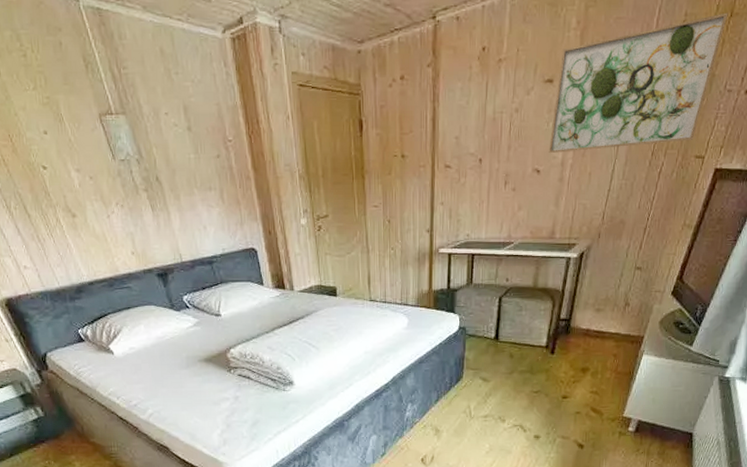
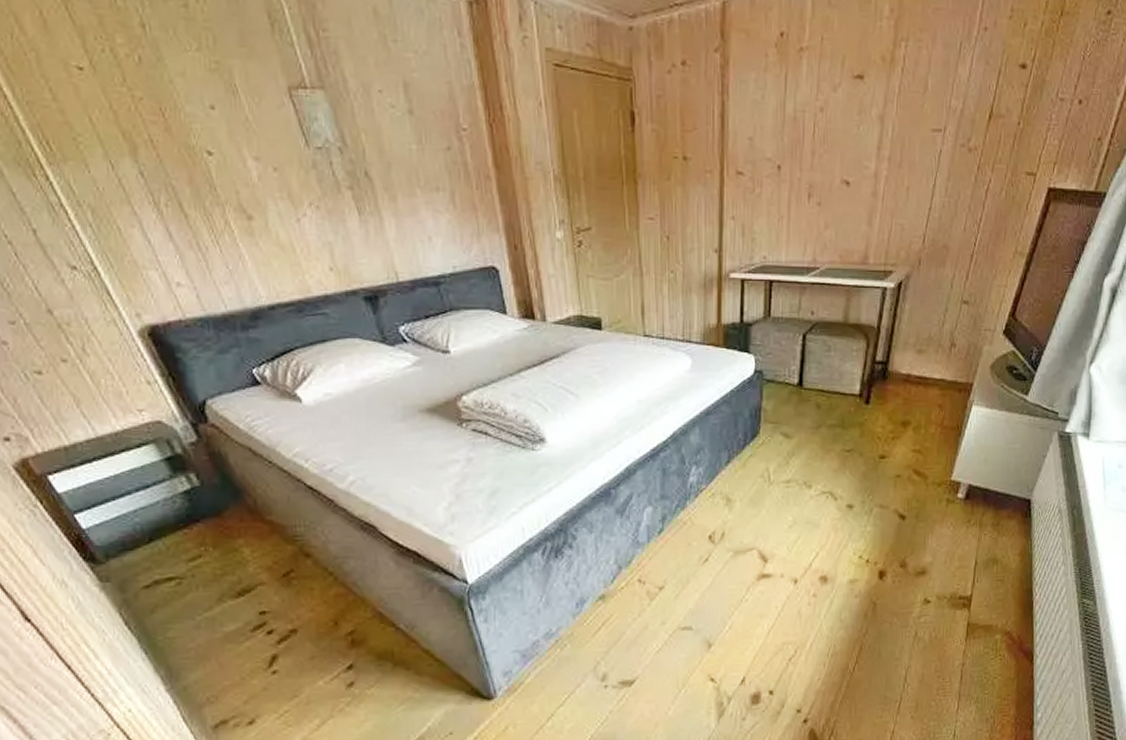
wall art: present [549,12,729,154] -> none [860,10,1059,163]

